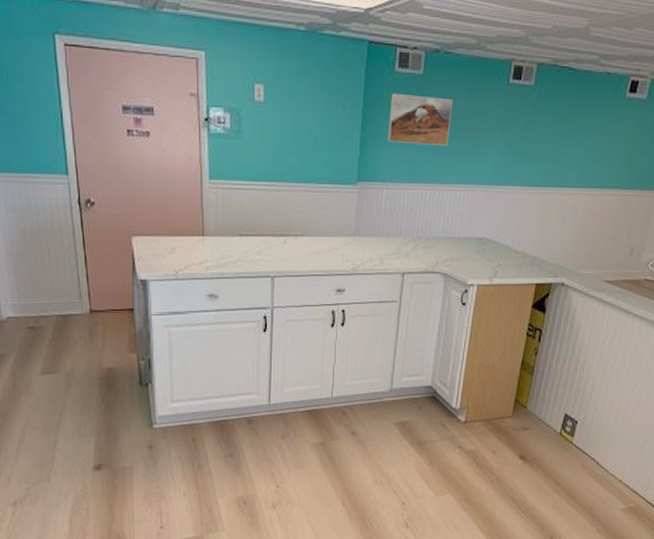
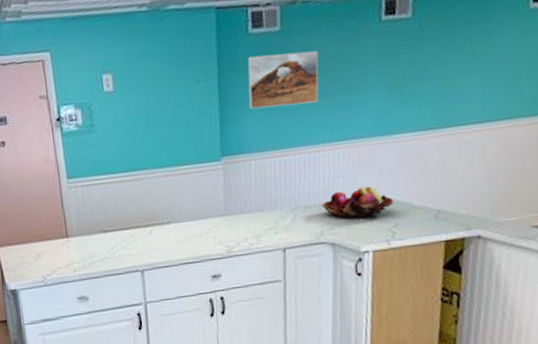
fruit basket: none [440,227,500,255] -> present [322,186,395,219]

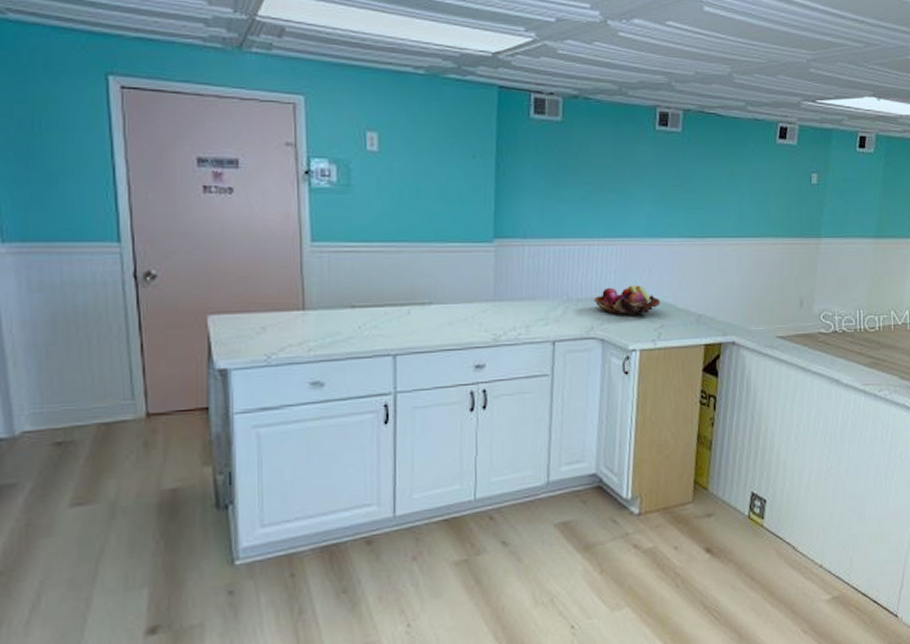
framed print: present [247,50,319,110] -> none [526,141,597,197]

